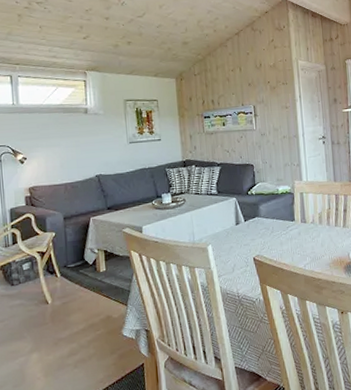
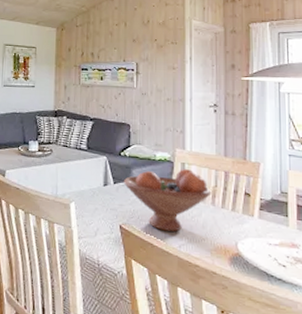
fruit bowl: none [252,197,326,255] -> present [123,169,212,232]

